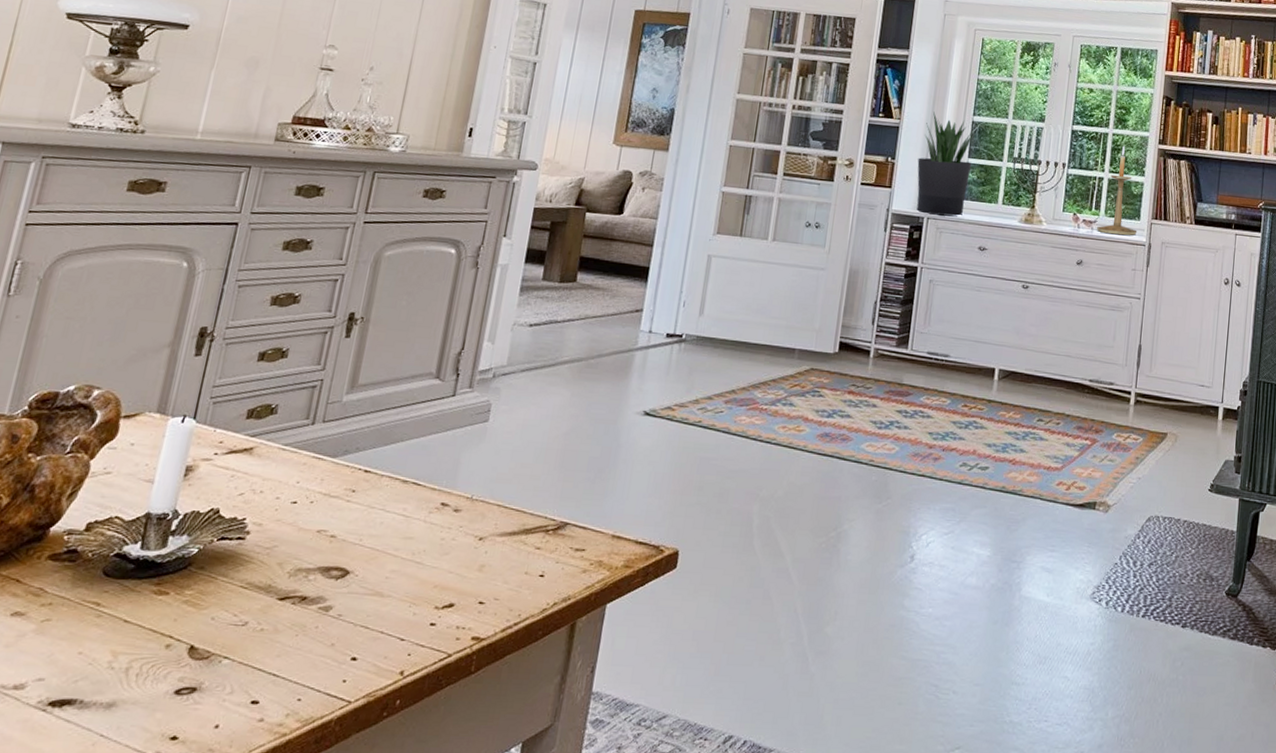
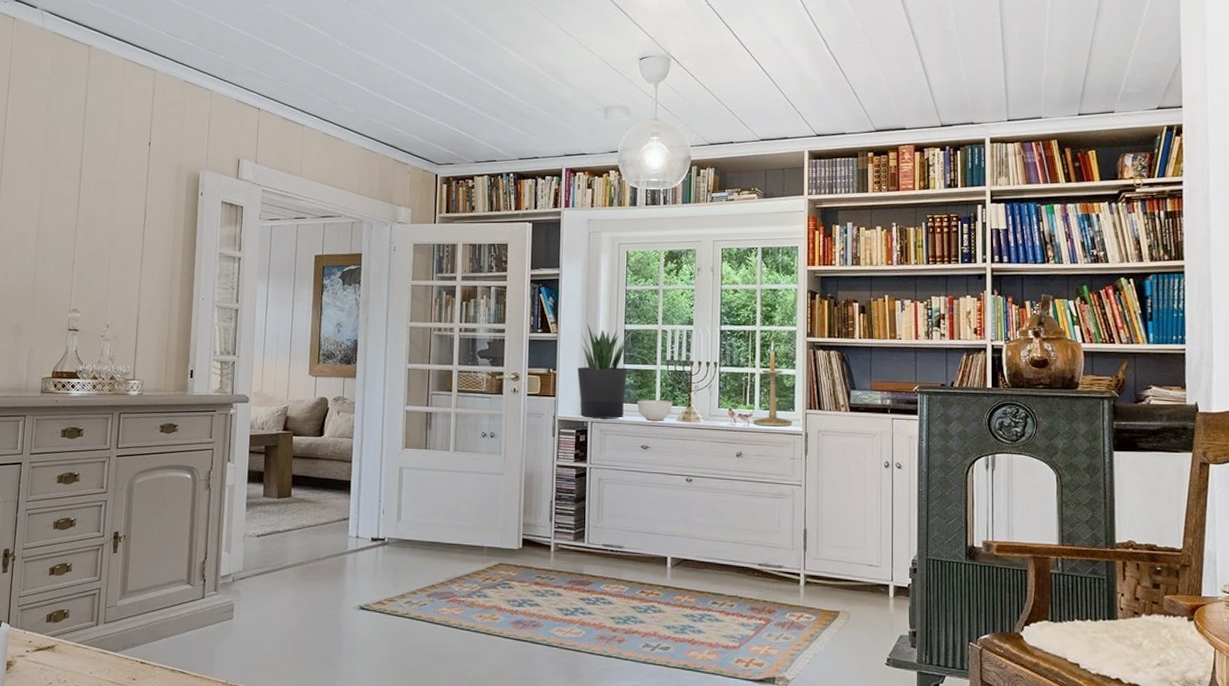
bowl: none [978,197,1016,222] -> present [637,400,673,421]

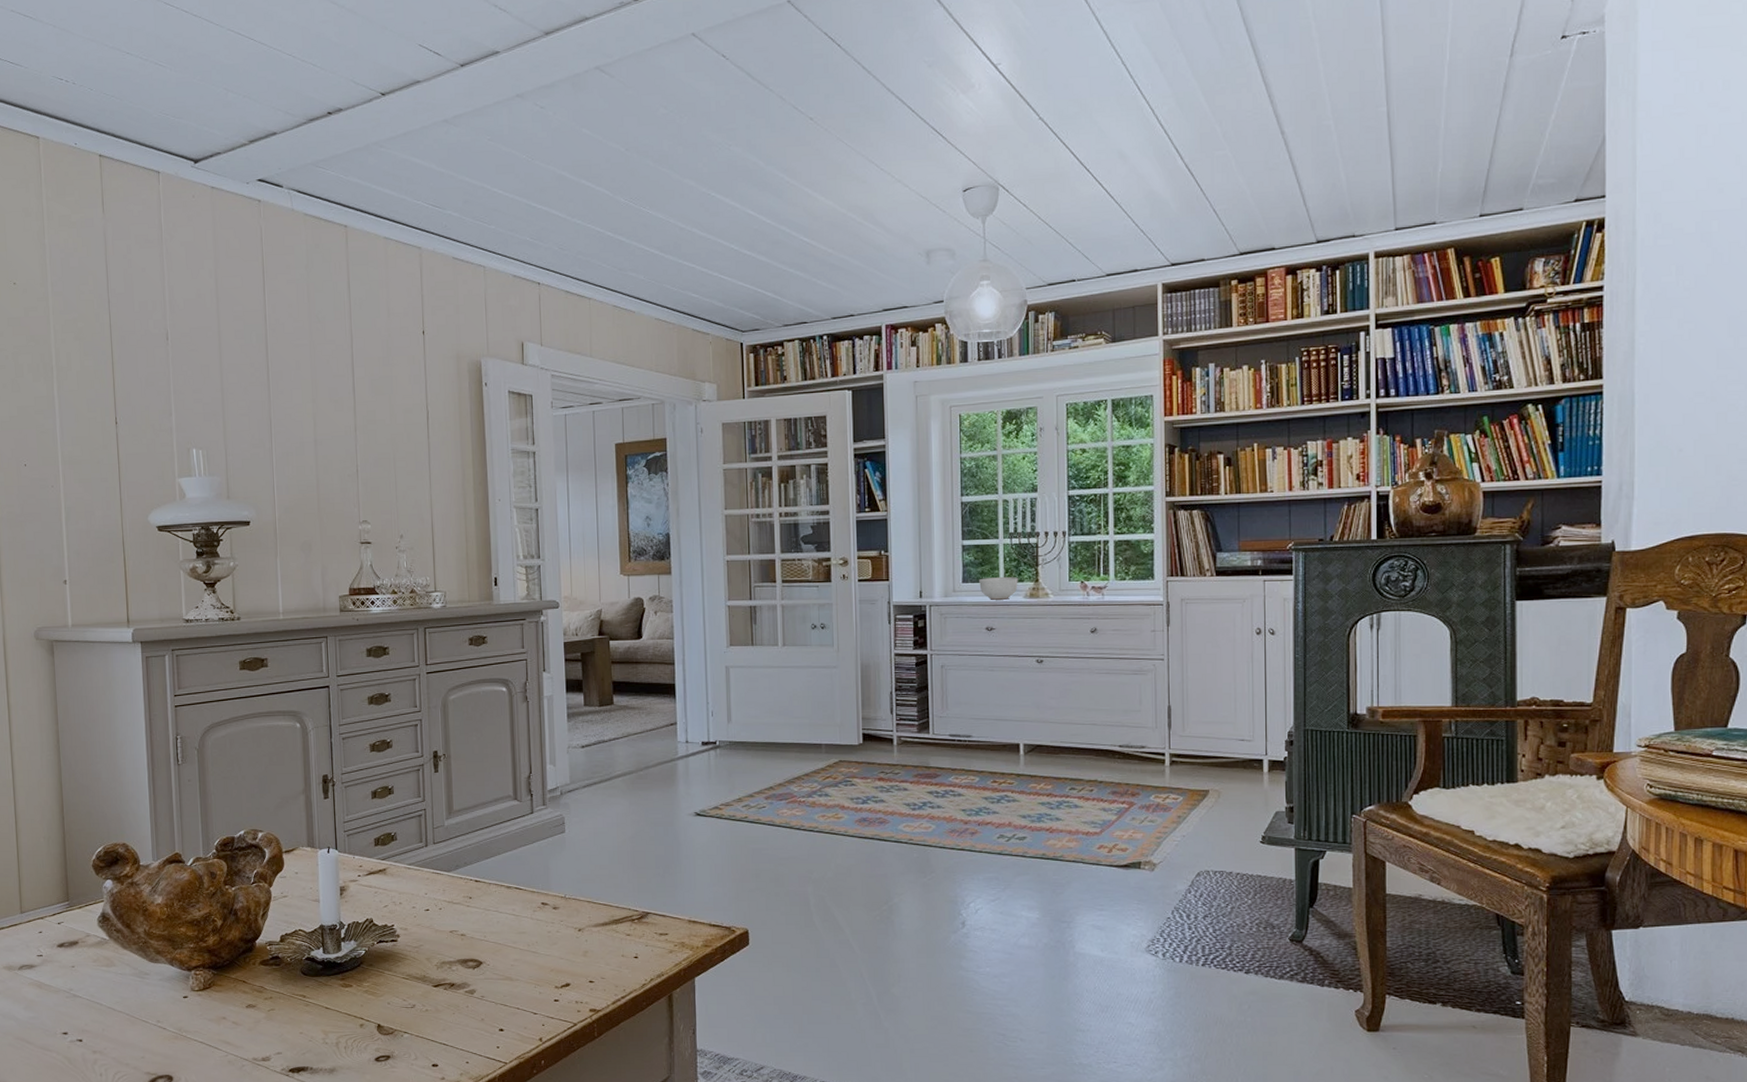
planter: present [577,323,628,419] -> none [911,498,967,602]
candlestick: present [753,342,793,427] -> none [1108,505,1153,598]

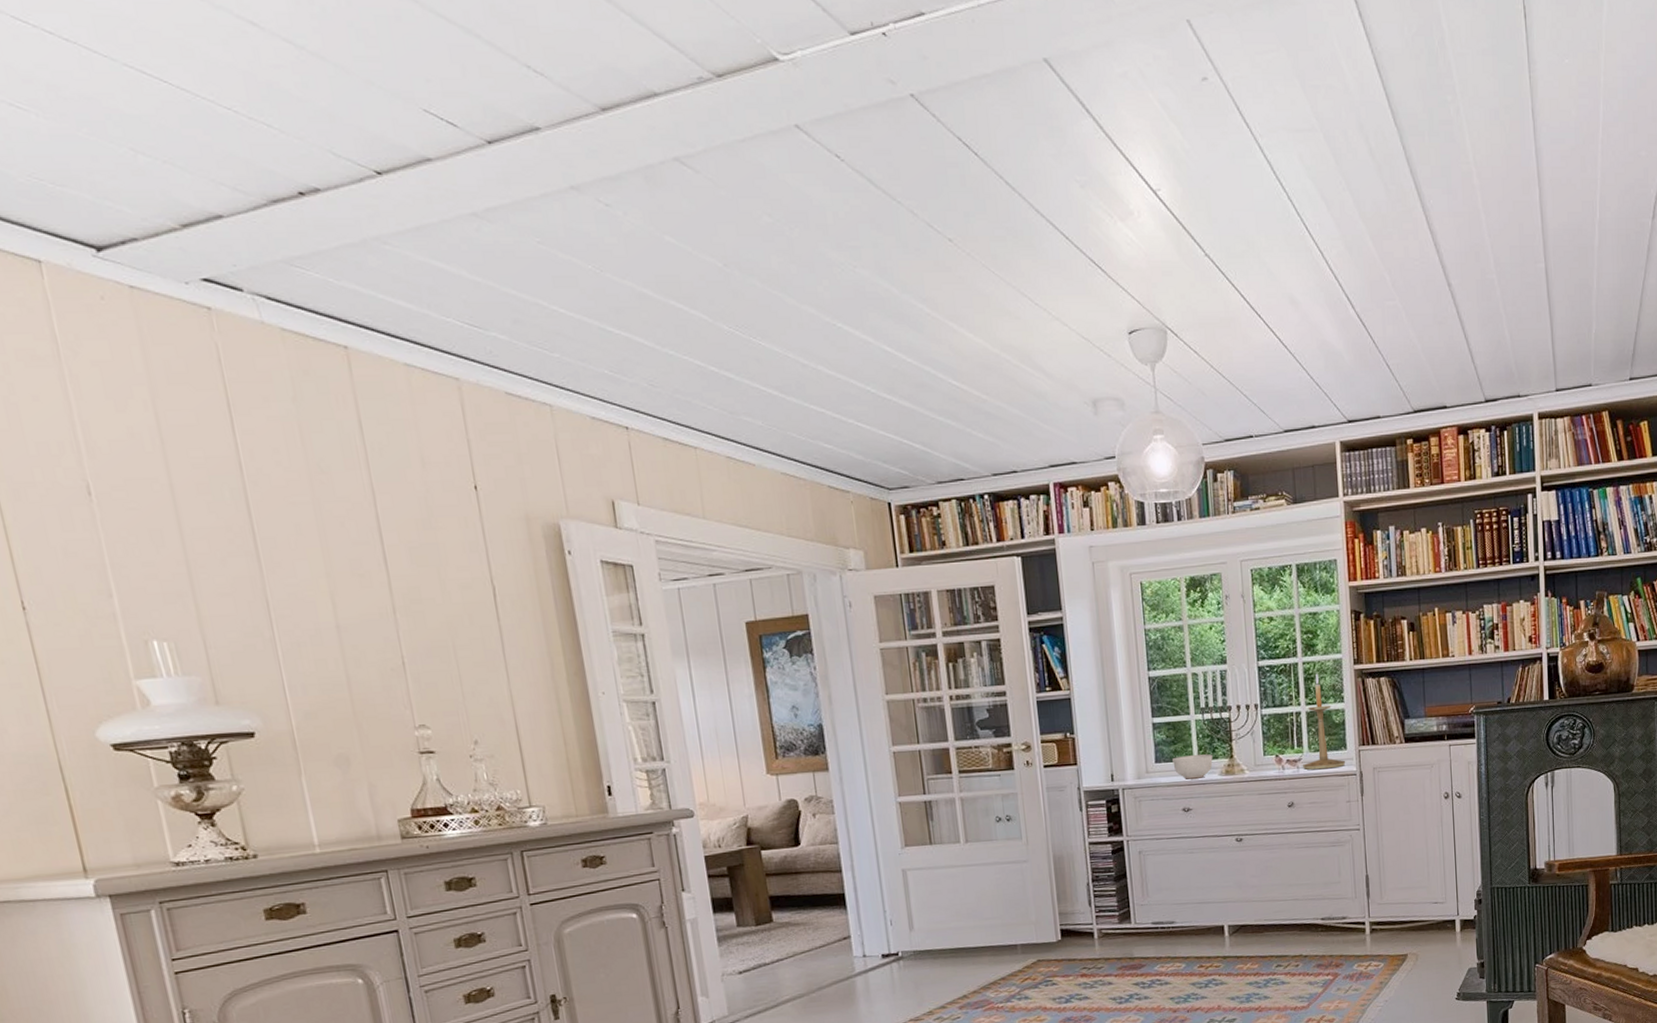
candlestick: none [1108,505,1153,598] -> present [1303,674,1346,770]

